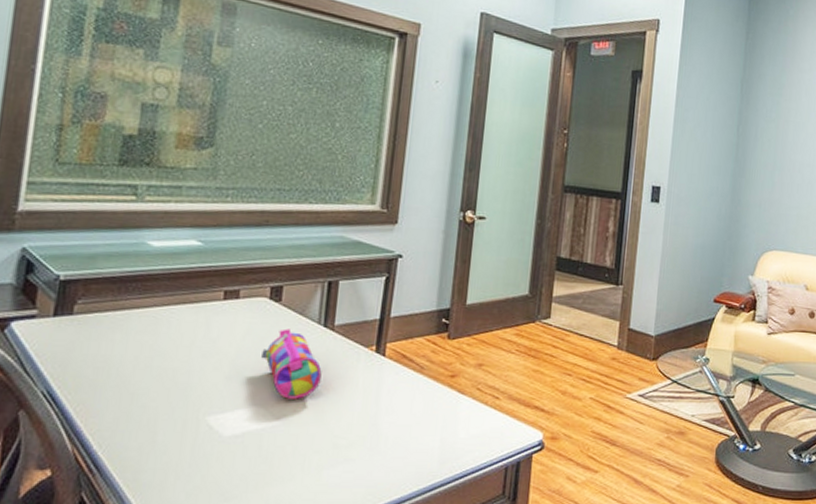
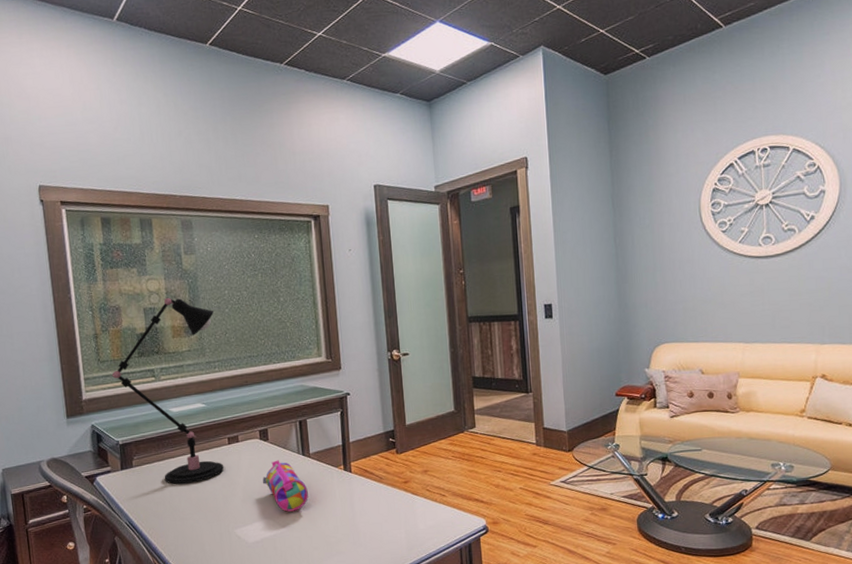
desk lamp: none [69,95,243,346] -> present [110,297,224,484]

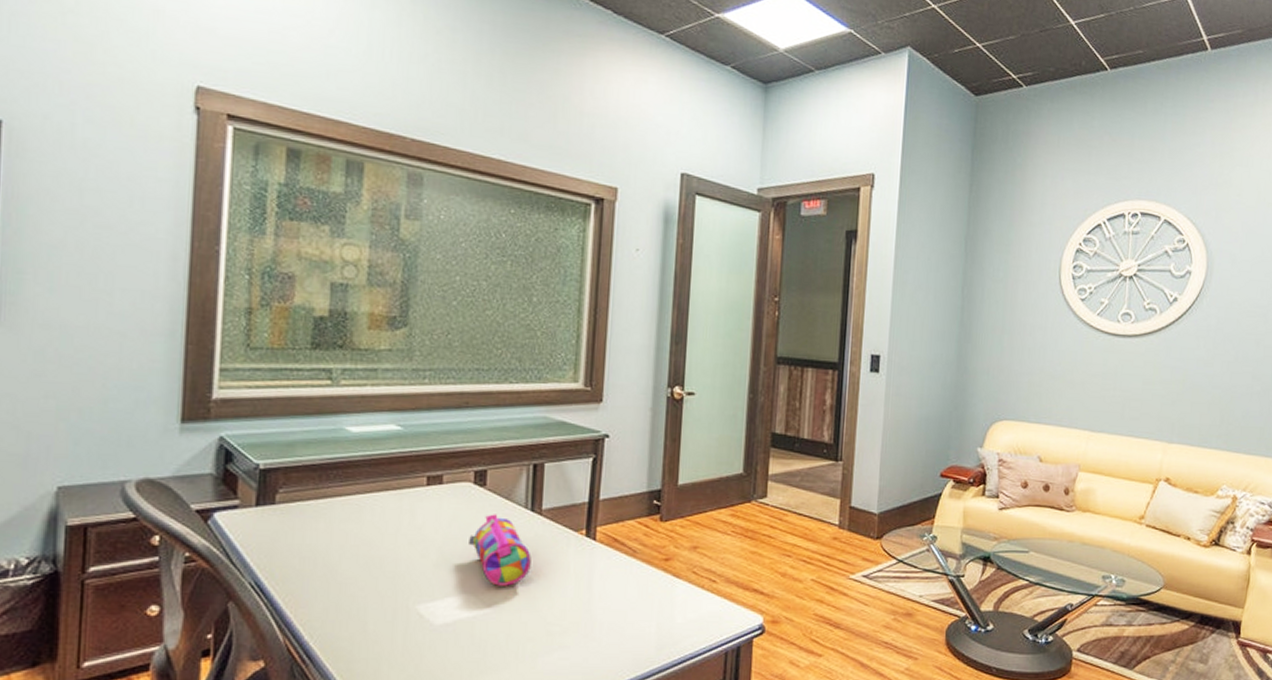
desk lamp: present [110,297,224,484] -> none [263,272,436,535]

